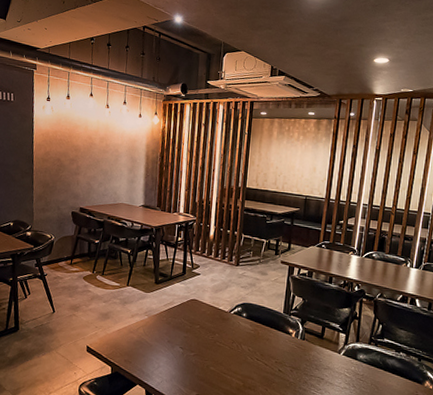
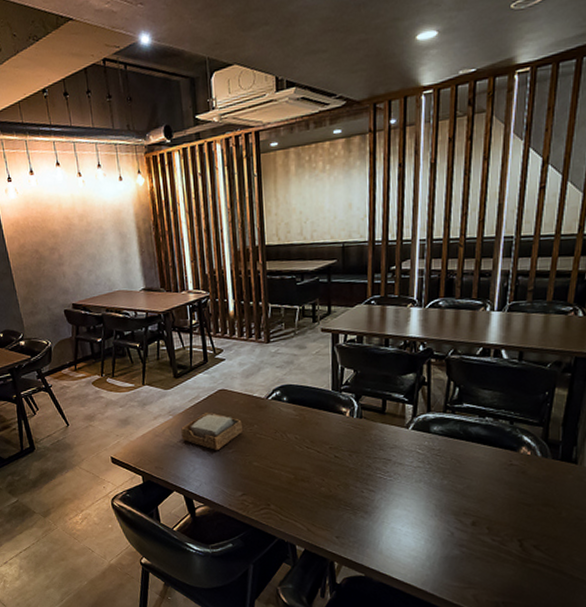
napkin holder: none [152,317,206,353] -> present [181,412,242,451]

